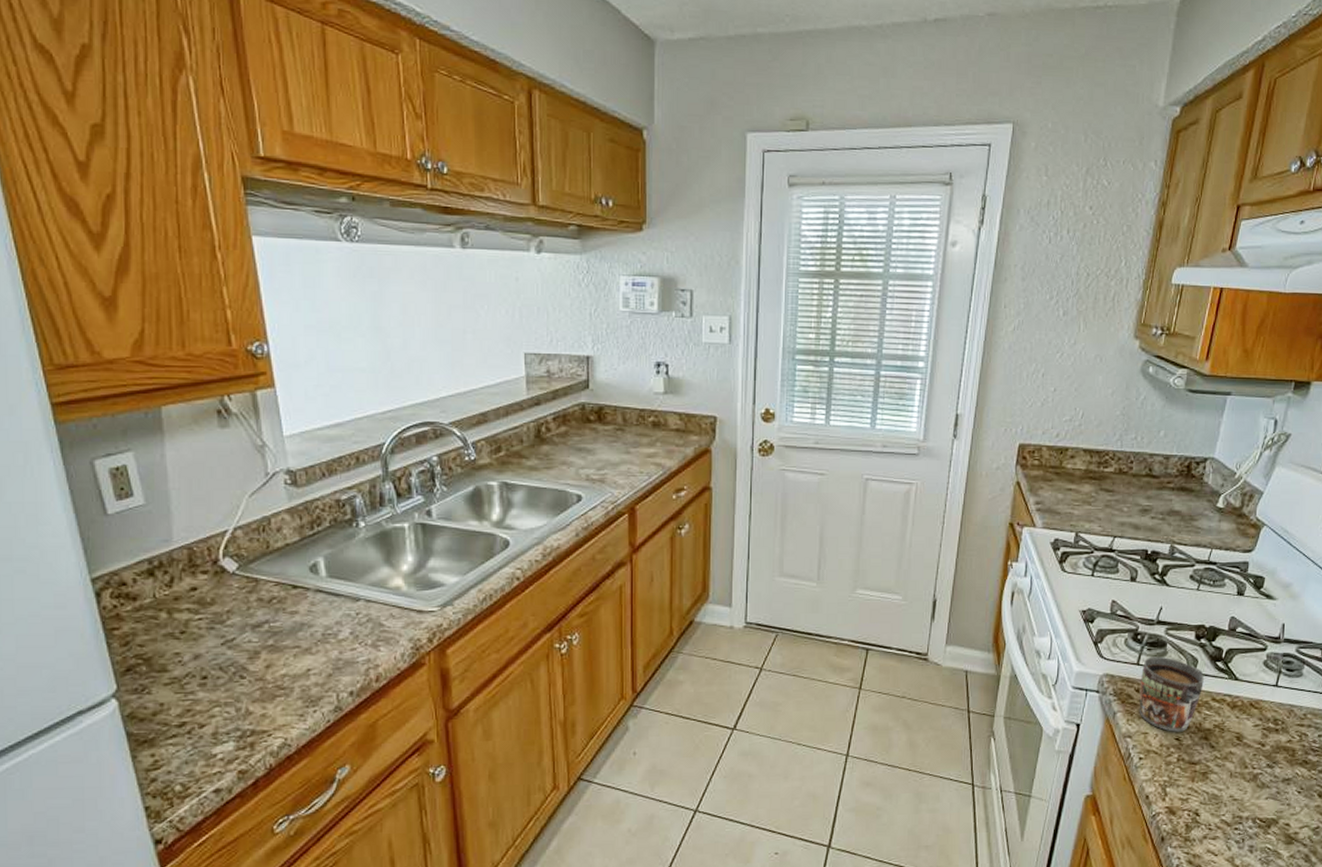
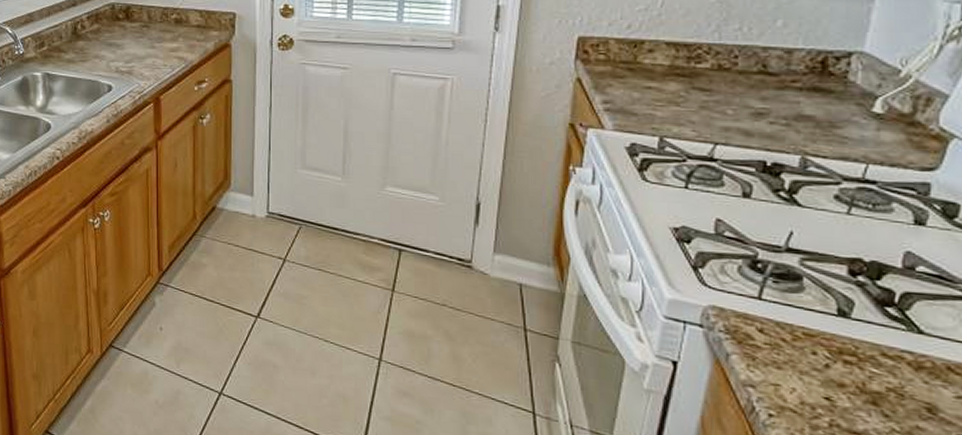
mug: present [1139,656,1204,732] -> none [764,291,866,390]

